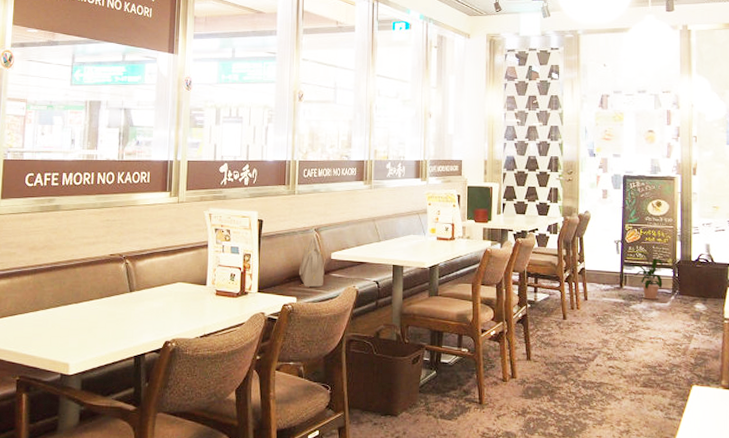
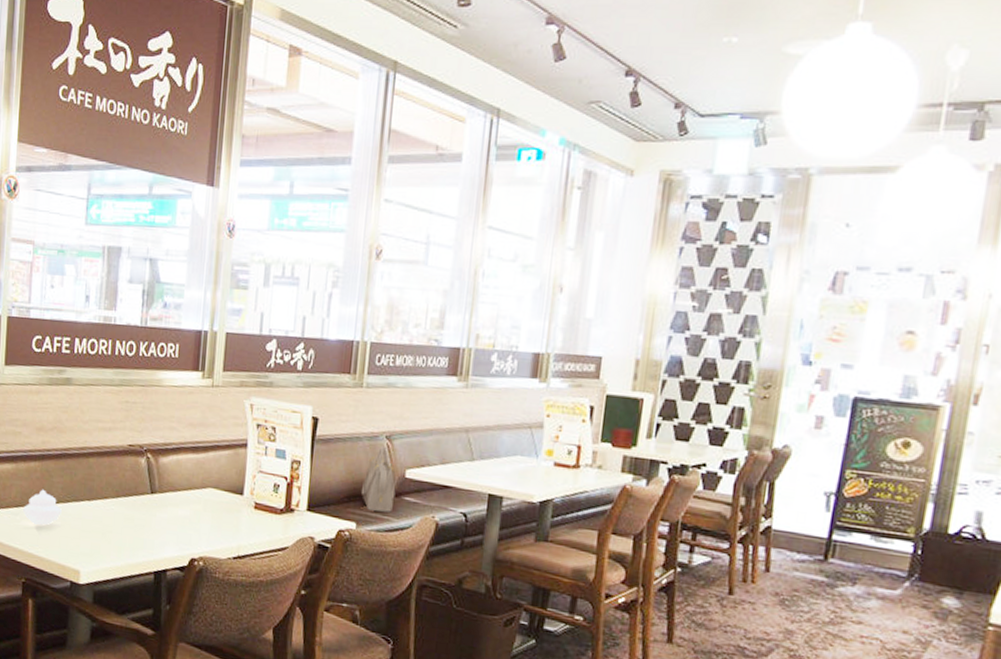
sugar bowl: none [16,298,52,329] -> present [22,489,62,526]
house plant: present [626,251,664,300] -> none [837,511,900,584]

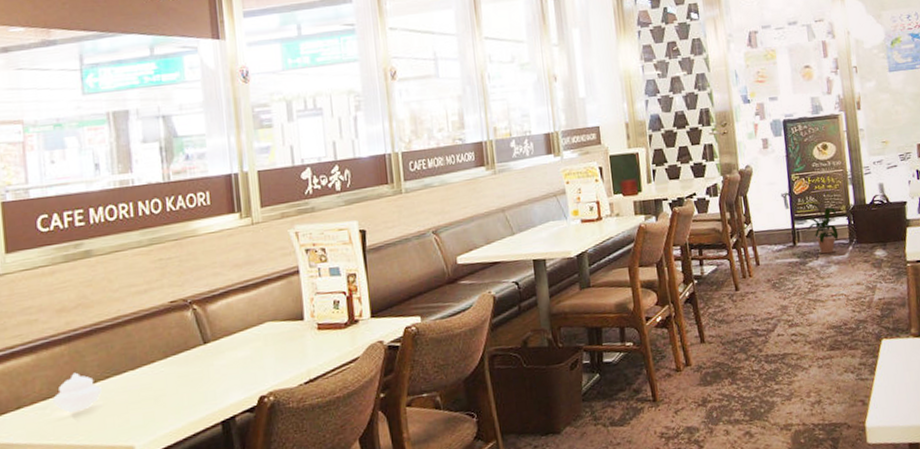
handbag: present [360,445,396,513] -> none [419,240,452,302]
house plant: none [837,511,900,584] -> present [797,202,839,254]

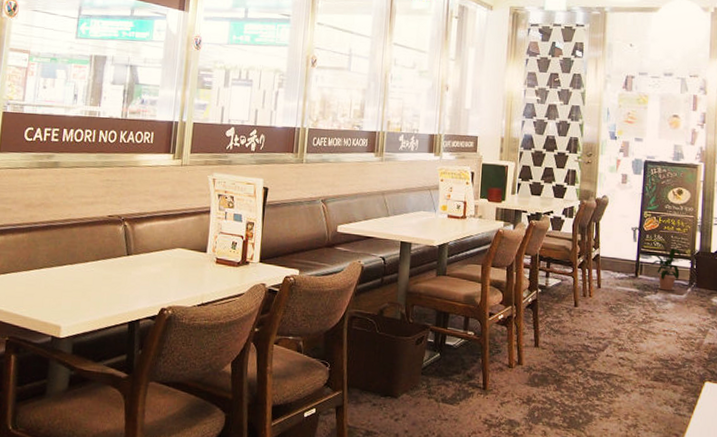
sugar bowl: present [51,372,102,413] -> none [8,257,46,289]

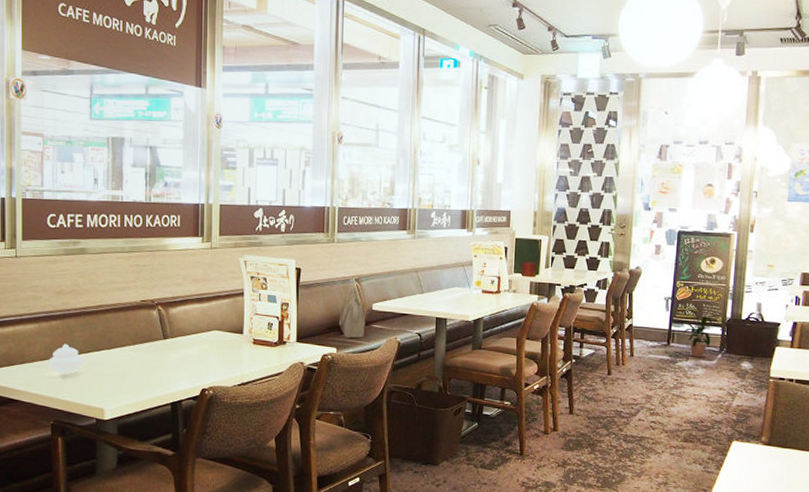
sugar bowl: none [8,257,46,289] -> present [47,343,84,374]
handbag: none [302,208,330,260] -> present [338,287,366,338]

